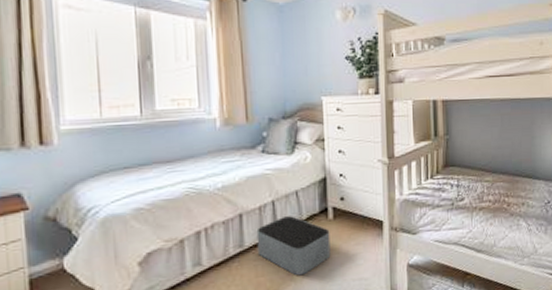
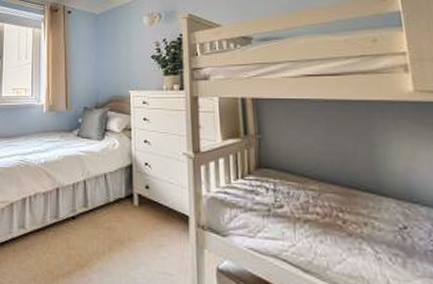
storage bin: present [256,216,331,276] -> none [70,196,136,257]

